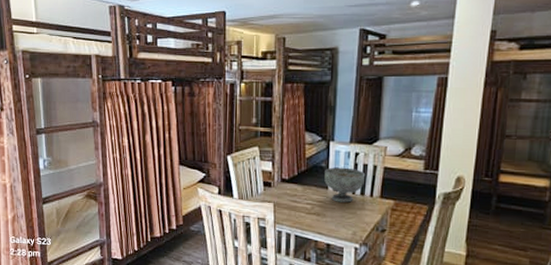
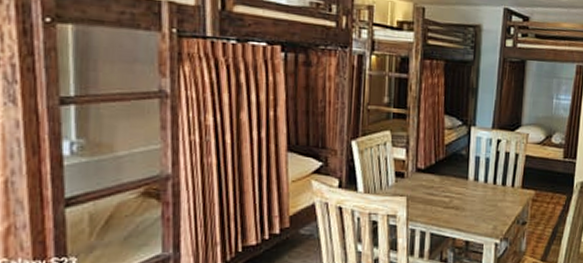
decorative bowl: present [324,167,366,203] -> none [464,155,508,194]

